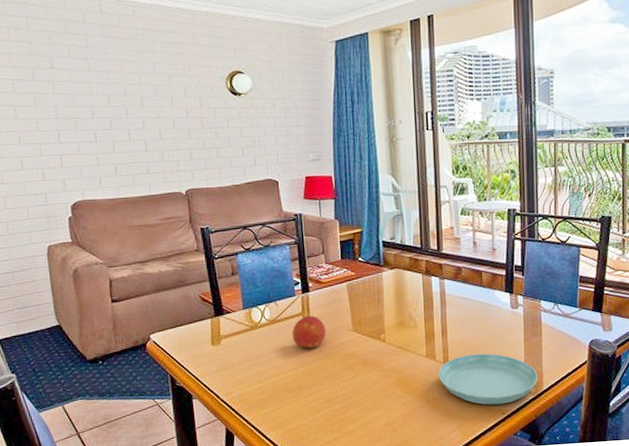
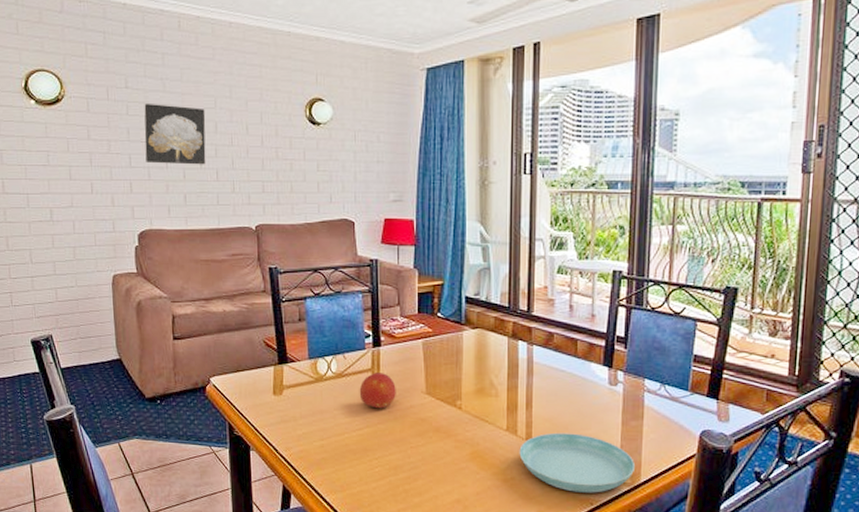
wall art: none [70,82,135,138] -> present [144,104,206,165]

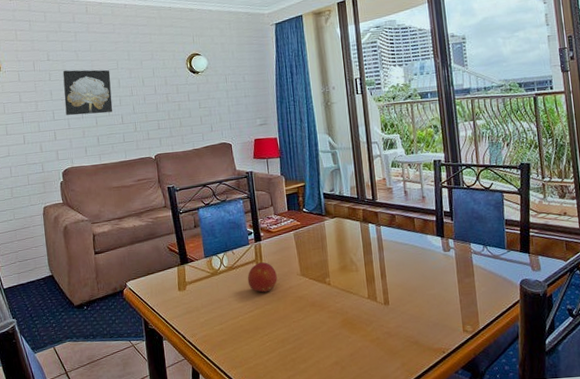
saucer: present [519,432,636,493] -> none [380,294,474,344]

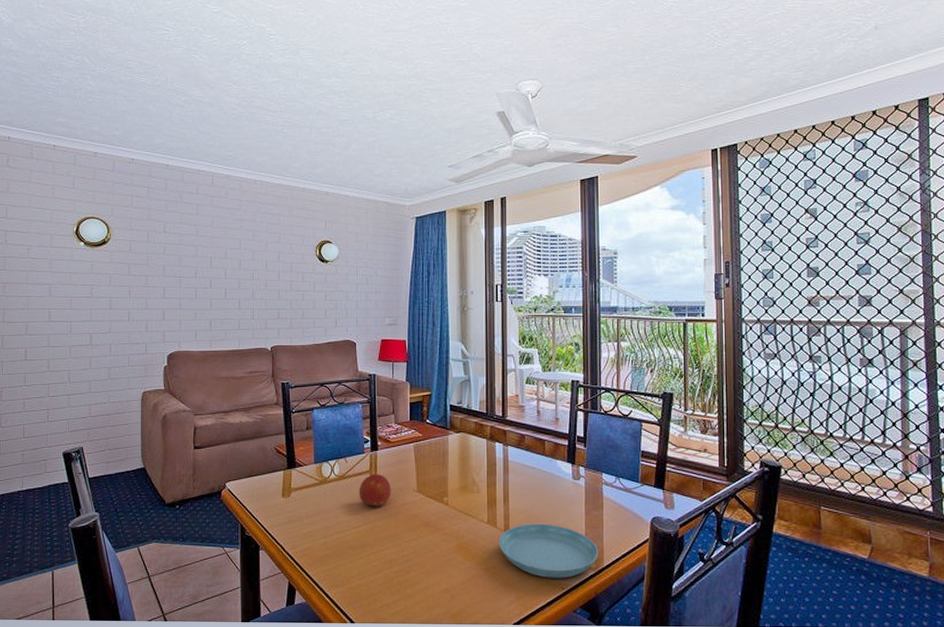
wall art: present [62,69,113,116] -> none [178,245,231,296]
saucer: none [380,294,474,344] -> present [499,523,599,578]

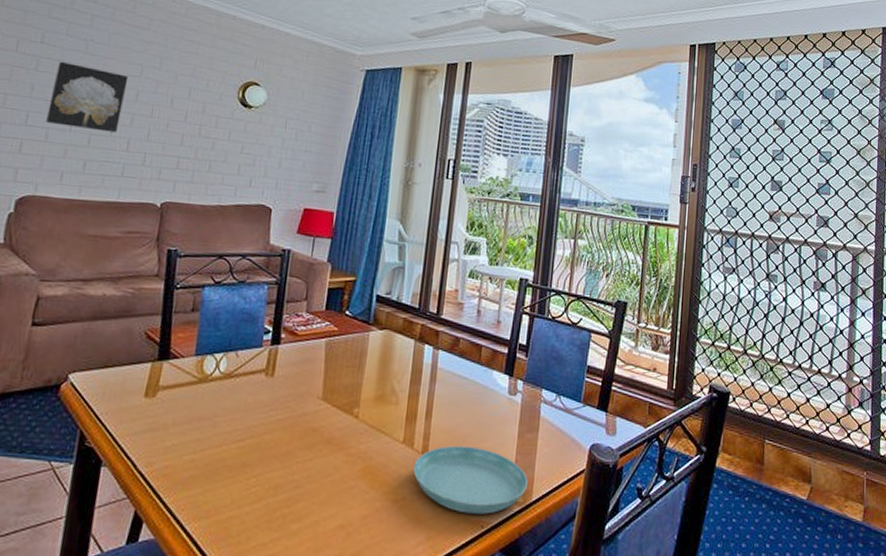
wall art: none [178,245,231,296] -> present [46,62,129,133]
fruit: present [359,474,391,507] -> none [247,374,290,417]

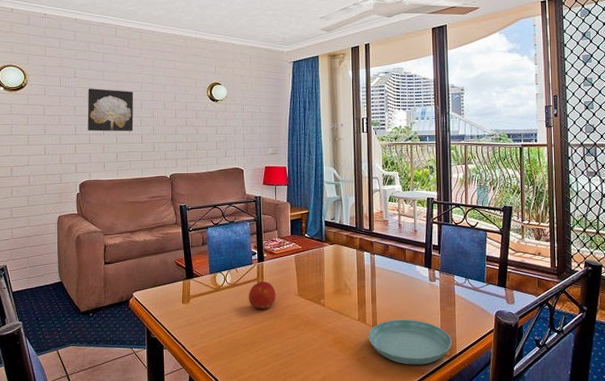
fruit: none [247,374,290,417] -> present [248,281,276,310]

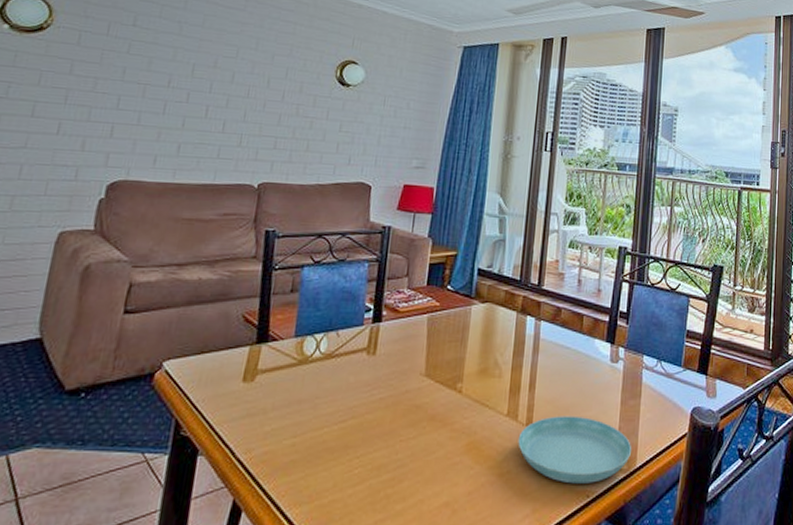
wall art: present [87,88,134,132] -> none [138,45,224,115]
fruit: present [248,281,276,310] -> none [348,352,393,395]

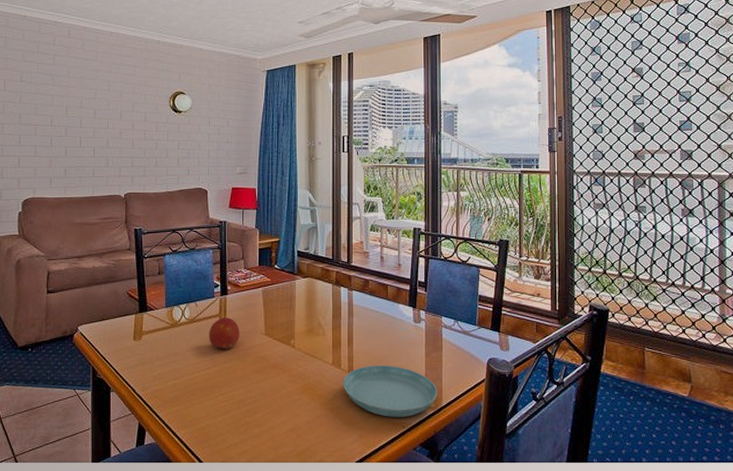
fruit: none [348,352,393,395] -> present [208,318,240,350]

